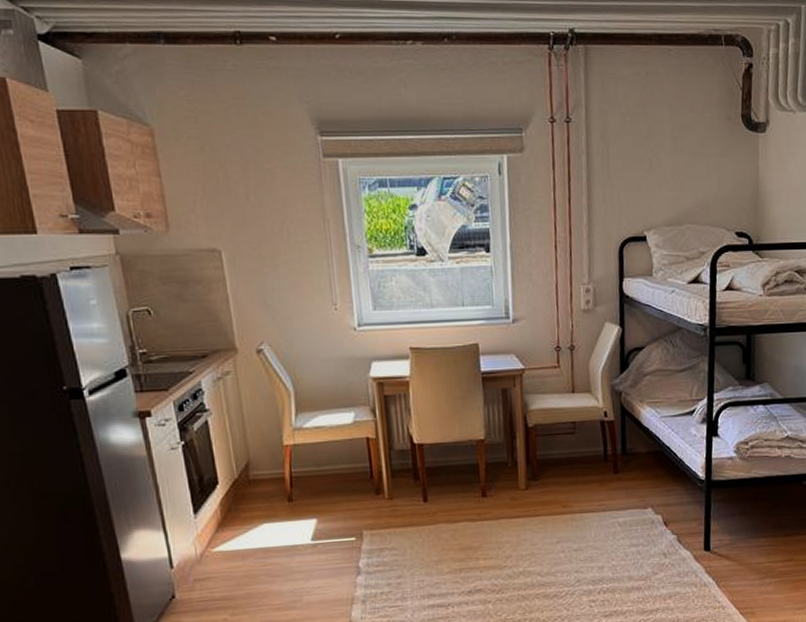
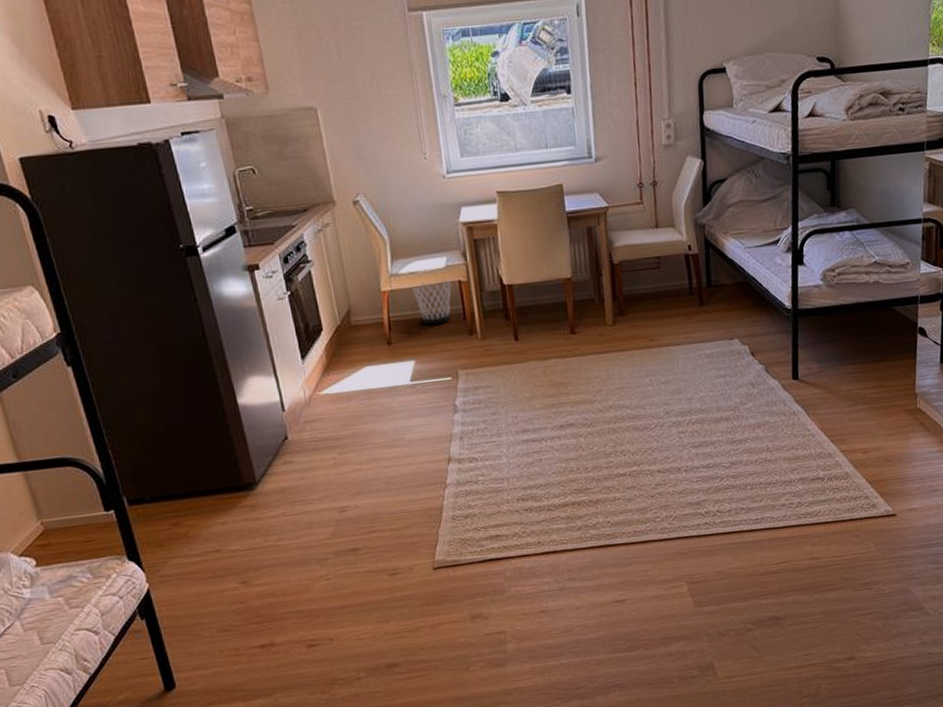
wastebasket: none [316,436,359,482] -> present [412,280,452,325]

